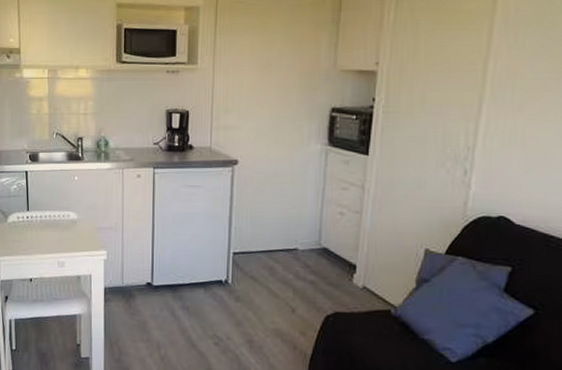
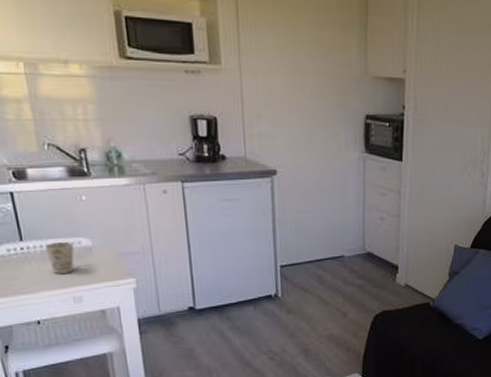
mug: none [43,214,63,241] -> present [44,242,74,274]

